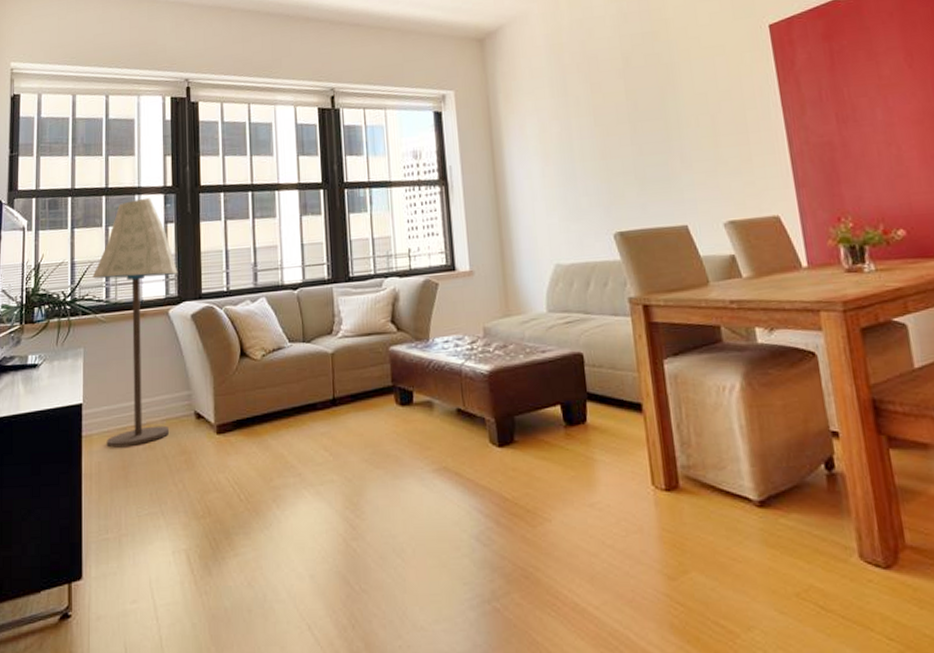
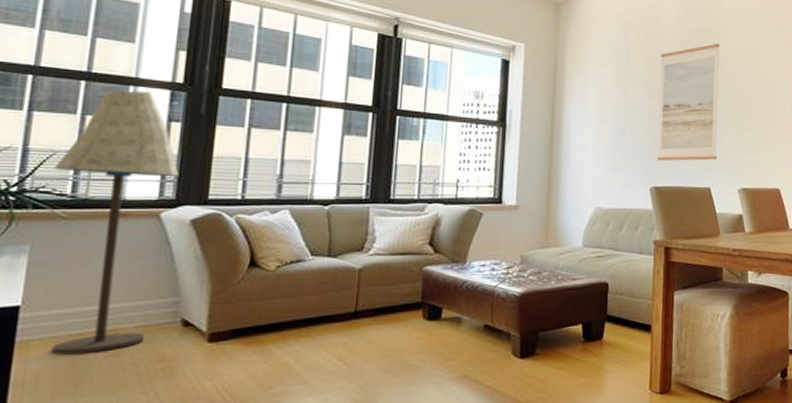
wall art: none [601,46,689,201] -> present [657,43,720,161]

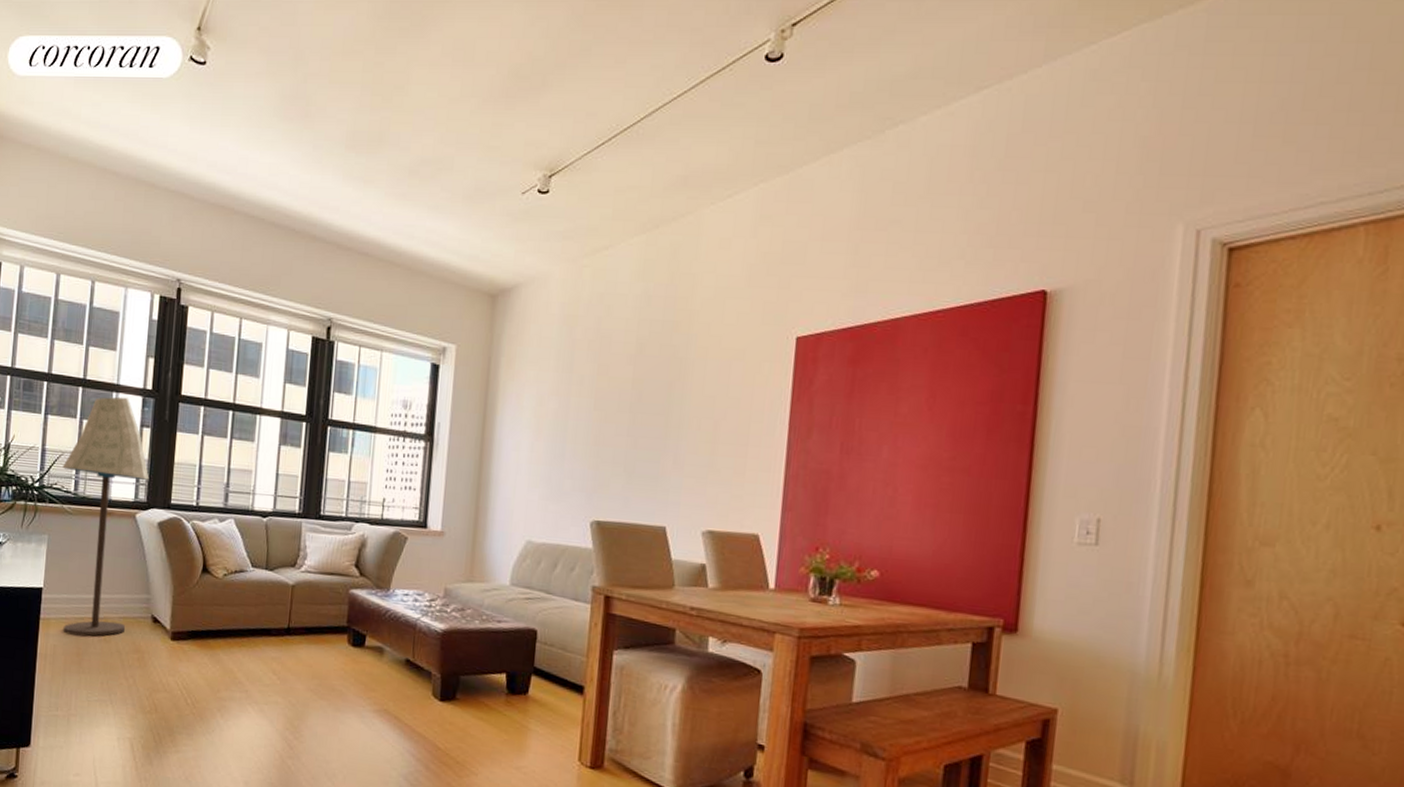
wall art: present [657,43,720,161] -> none [601,339,689,492]

